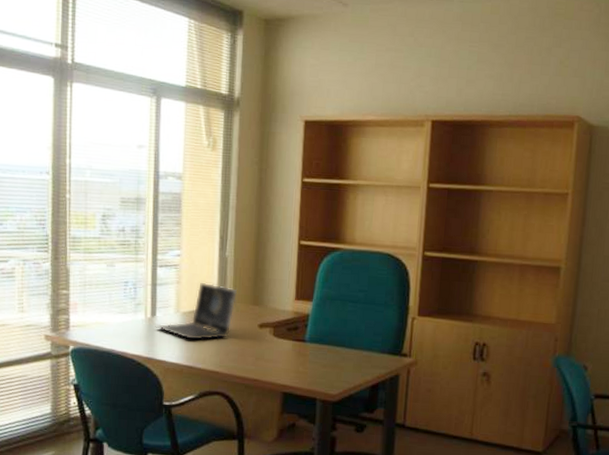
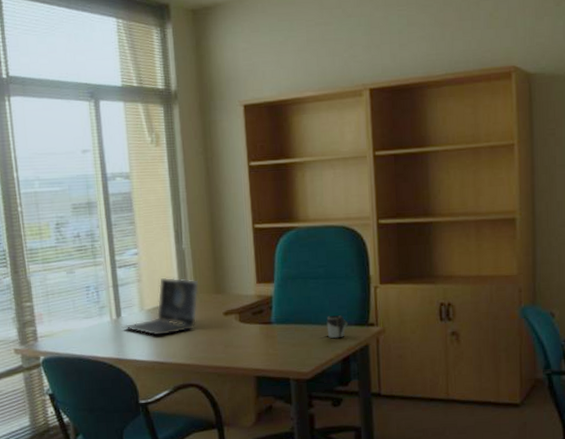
cup: none [359,341,381,365] -> present [326,315,348,339]

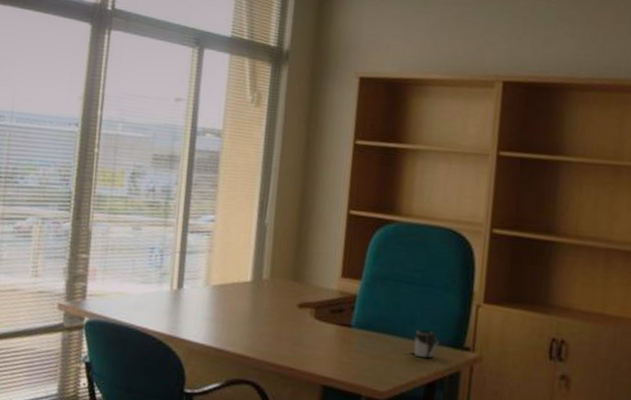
laptop computer: present [121,277,199,336] -> none [181,252,276,319]

